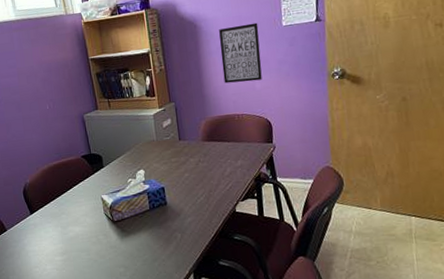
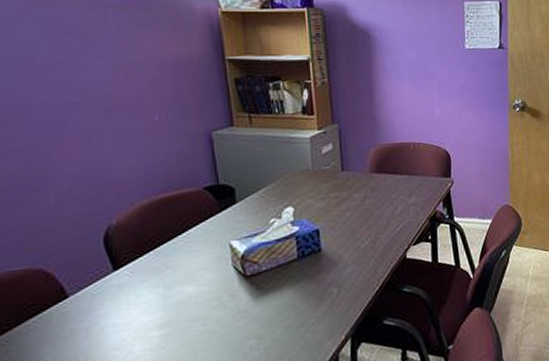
wall art: present [219,22,262,84] -> none [396,41,442,107]

